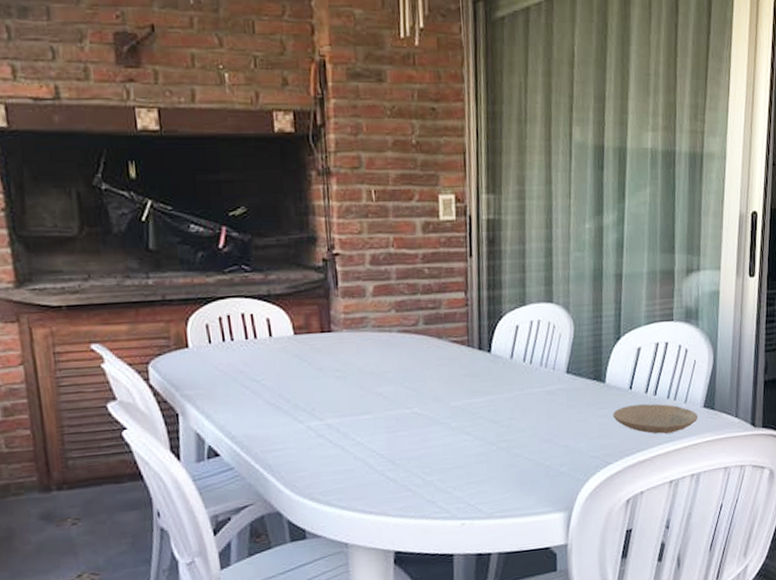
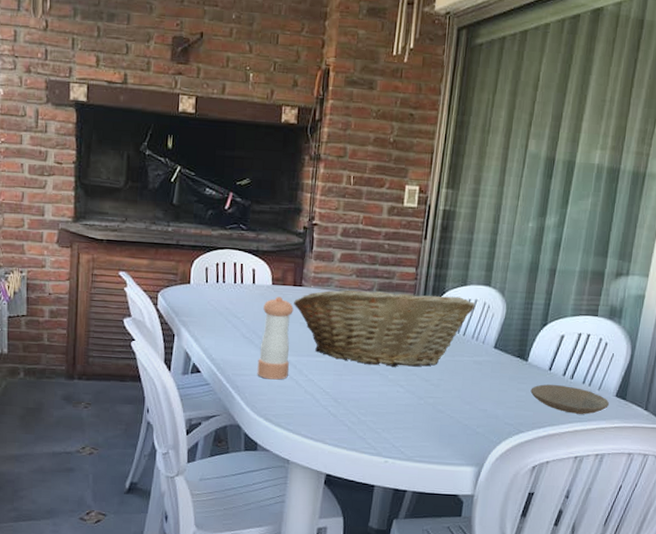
pepper shaker: none [287,348,331,451] -> present [257,297,294,380]
fruit basket: none [324,319,539,415] -> present [294,288,476,367]

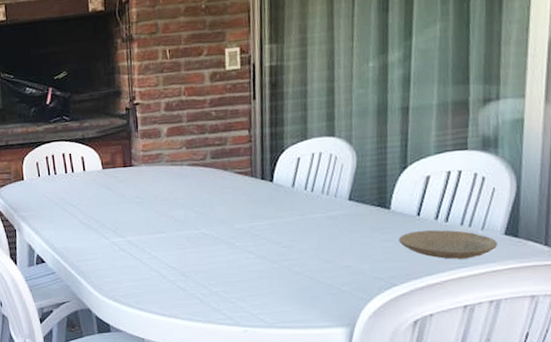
pepper shaker: present [257,297,294,380] -> none [97,180,131,261]
fruit basket: present [294,288,476,367] -> none [126,152,321,235]

